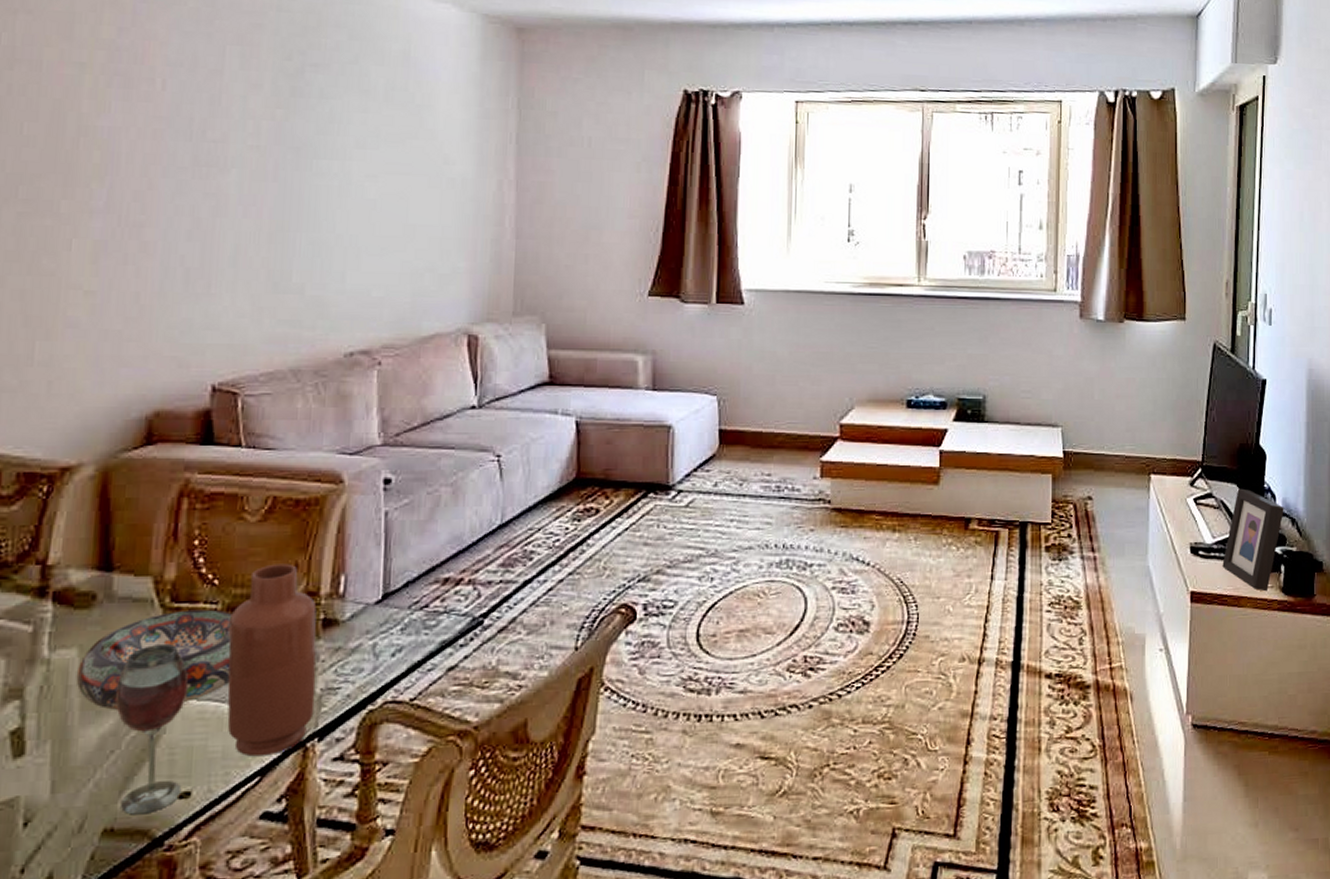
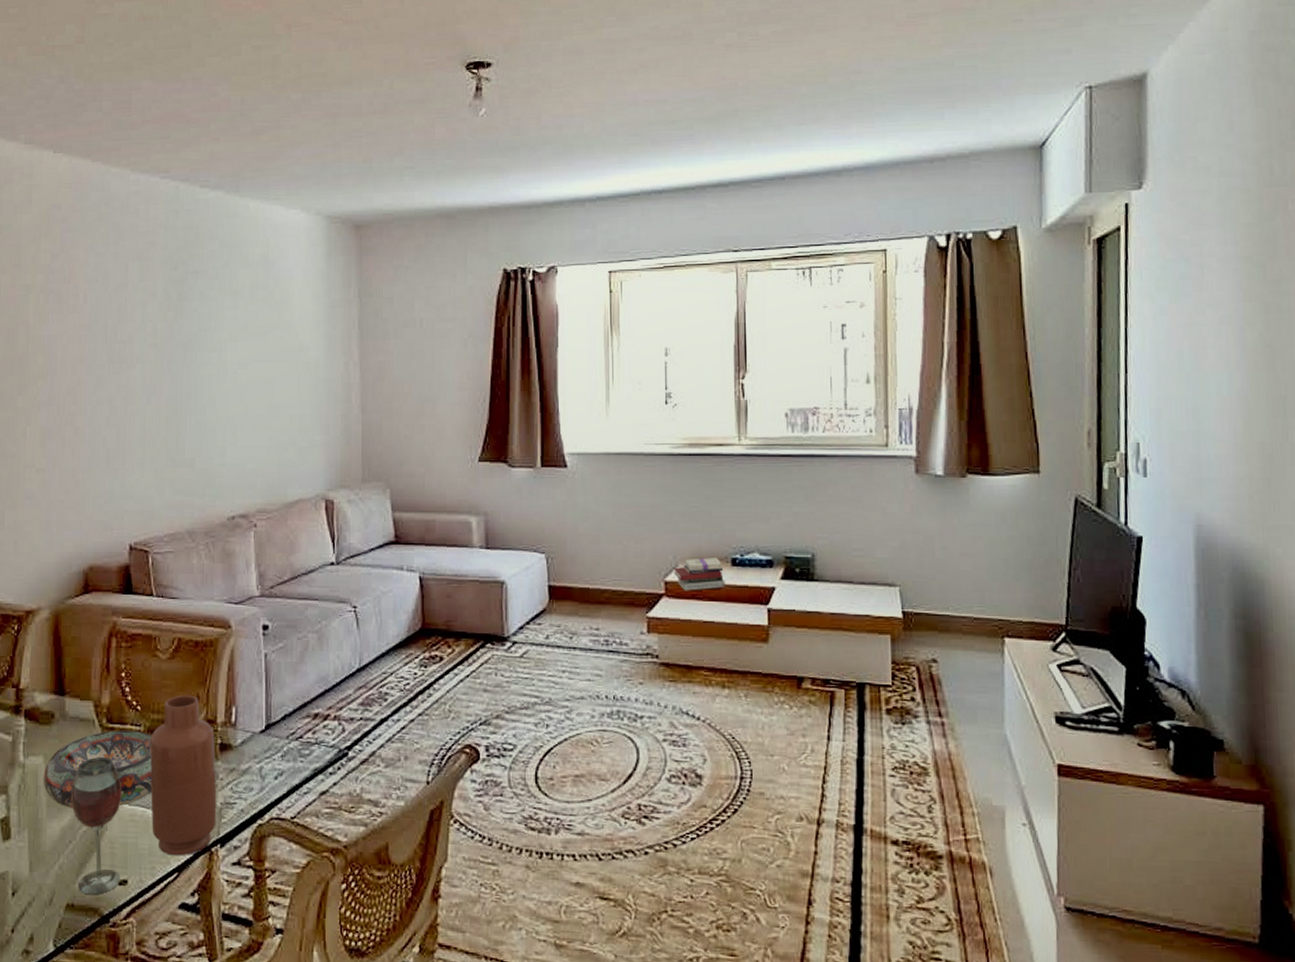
books: none [849,399,900,434] -> present [674,558,725,591]
picture frame: present [1222,488,1284,592] -> none [1095,655,1171,769]

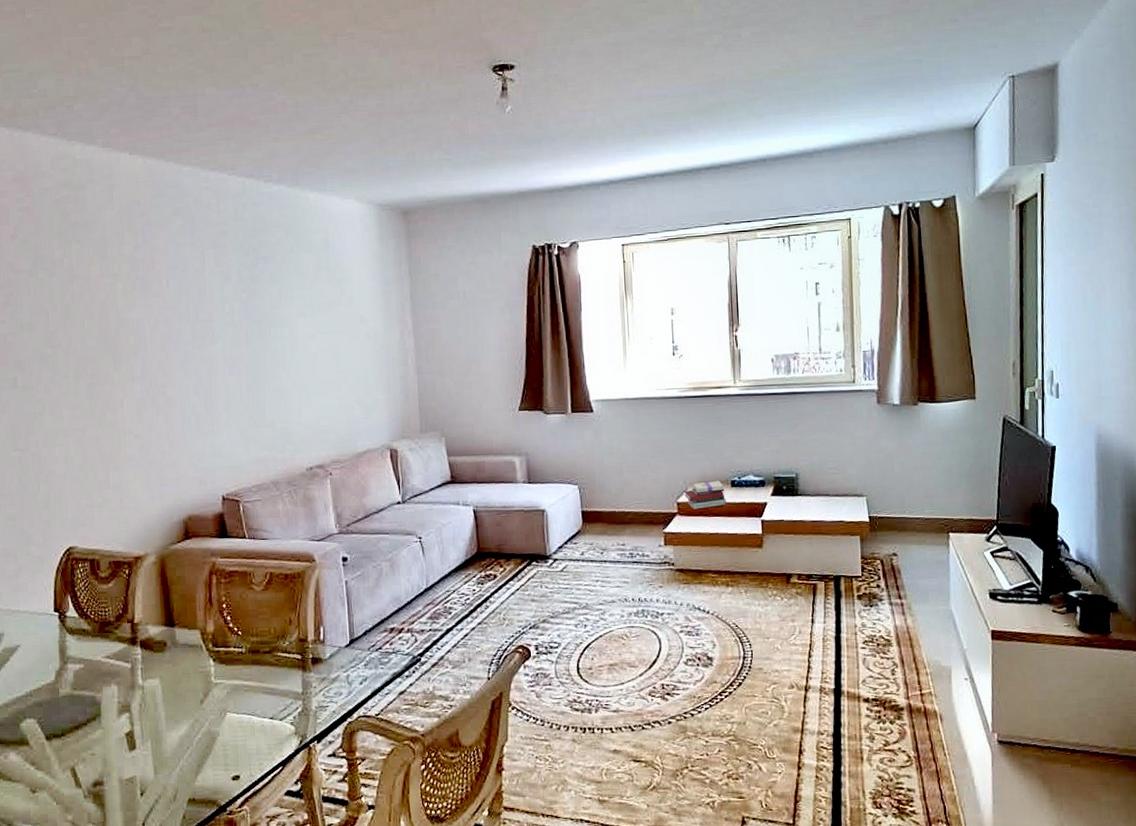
decorative bowl: present [43,730,152,808] -> none [160,651,256,720]
wineglass: present [71,756,122,895] -> none [186,675,234,790]
vase: present [150,695,217,856] -> none [251,619,313,753]

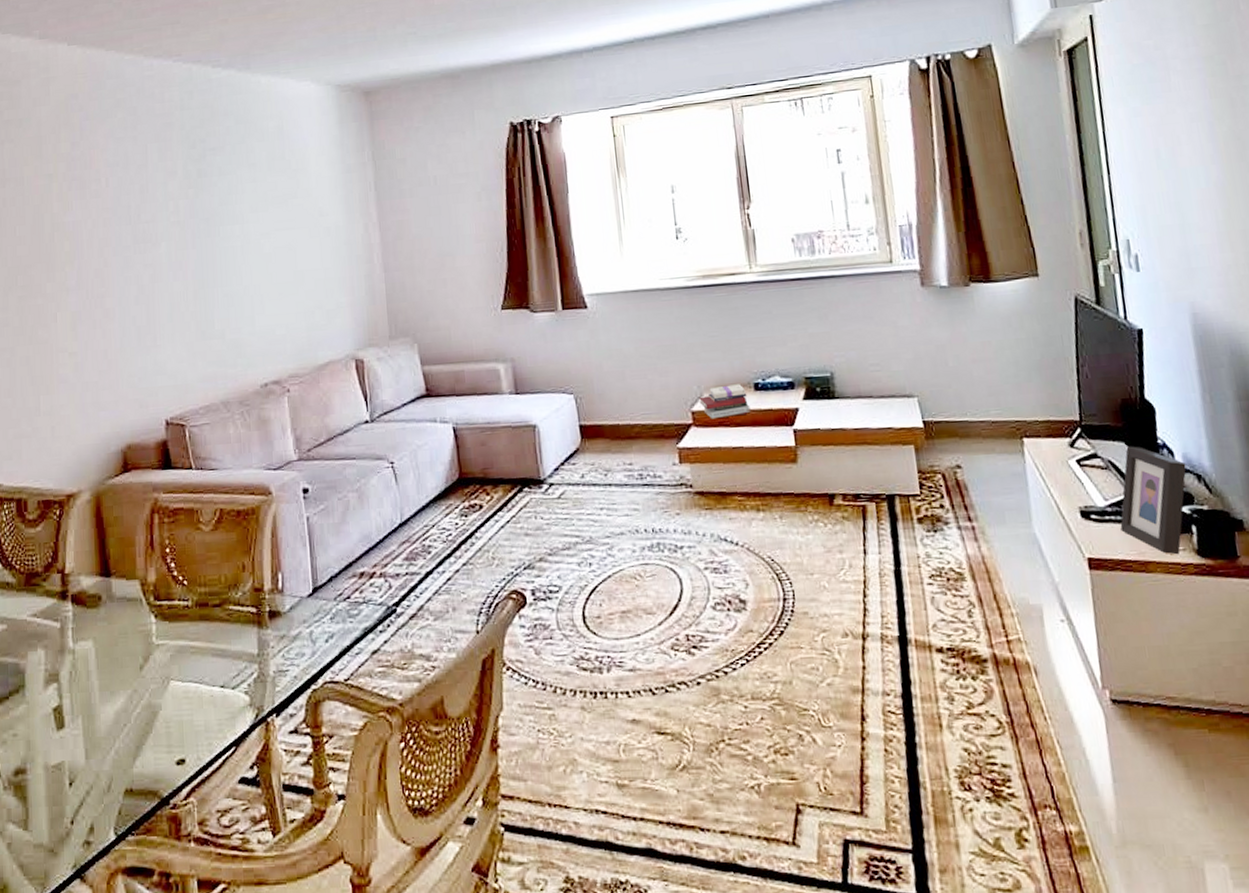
picture frame: none [1020,542,1078,630] -> present [1120,446,1187,555]

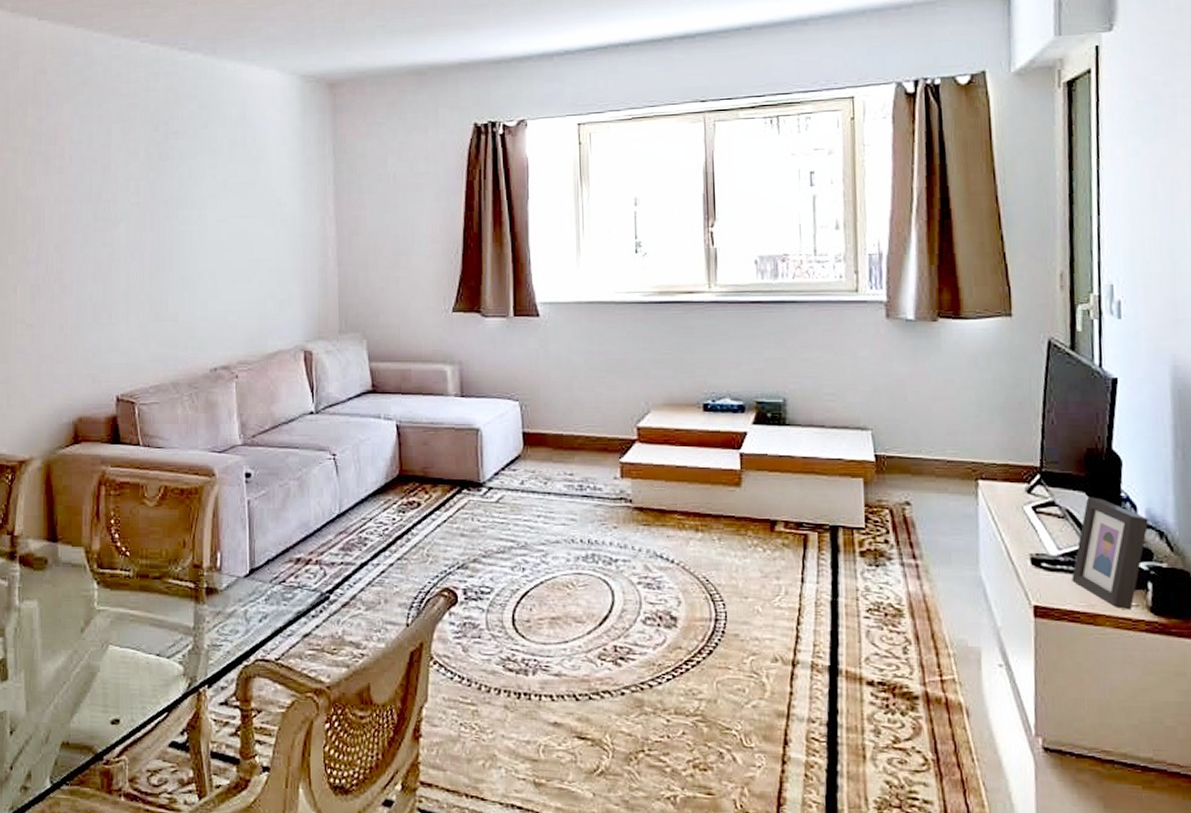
books: present [699,384,751,419] -> none [646,403,698,437]

